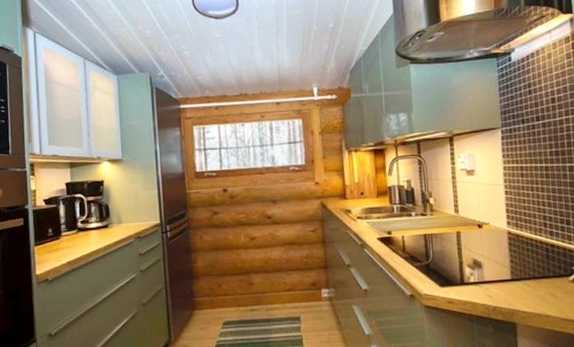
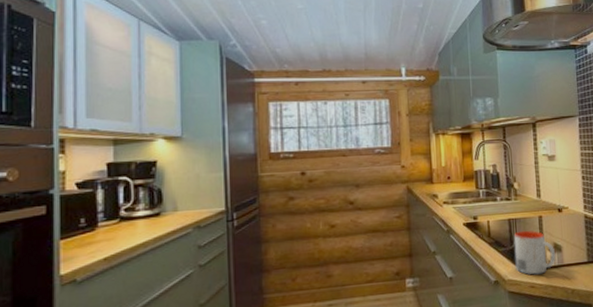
mug: none [429,245,476,291] -> present [513,230,556,275]

